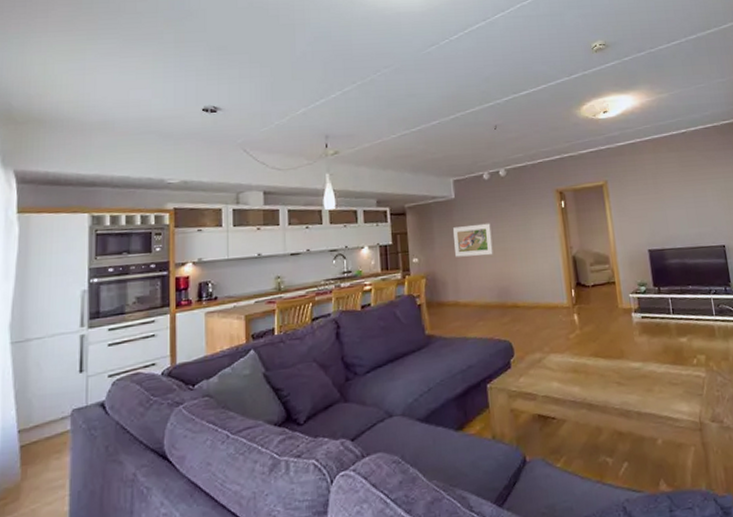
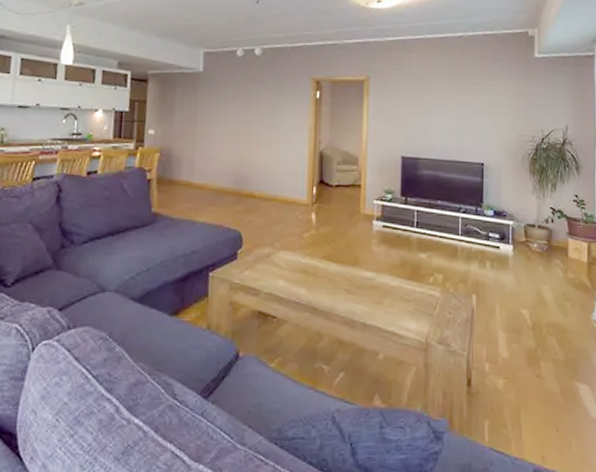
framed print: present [453,223,493,257] -> none [195,102,237,138]

